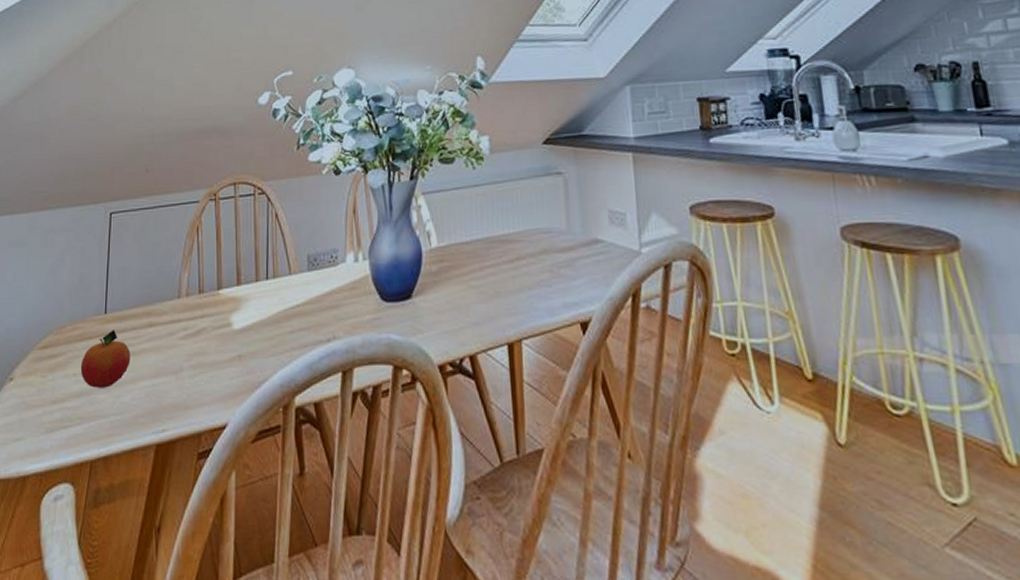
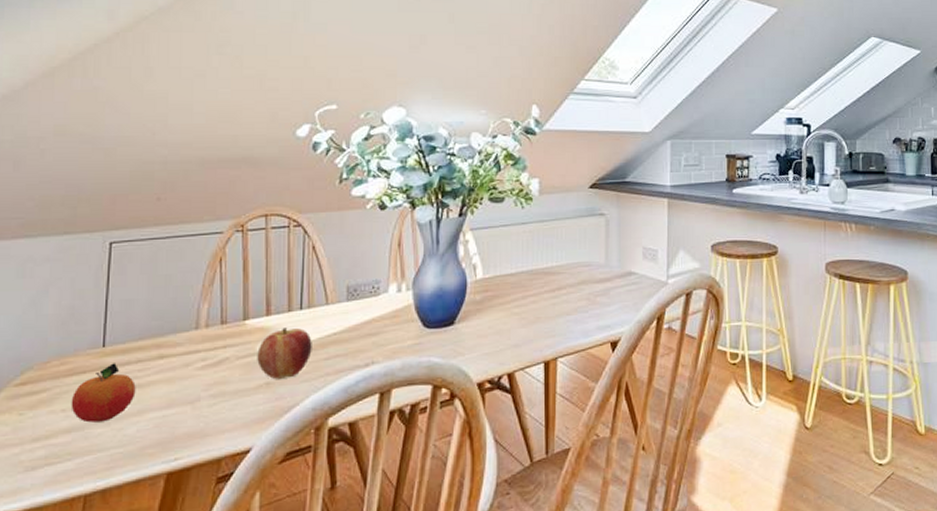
apple: none [230,298,278,353] -> present [257,328,312,380]

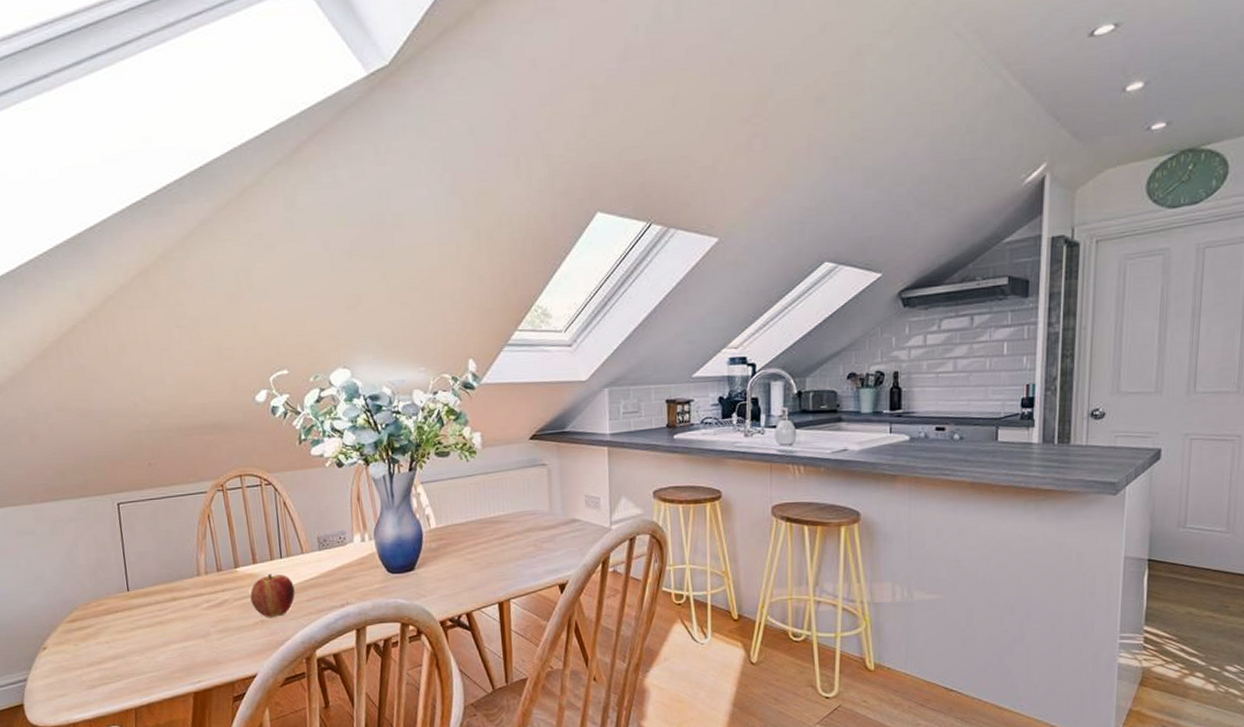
fruit: present [71,363,136,423] -> none [111,604,160,652]

